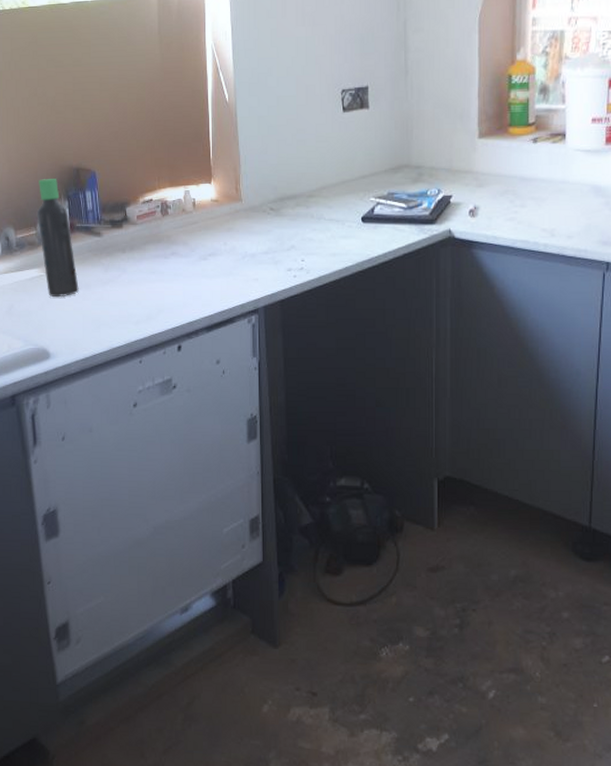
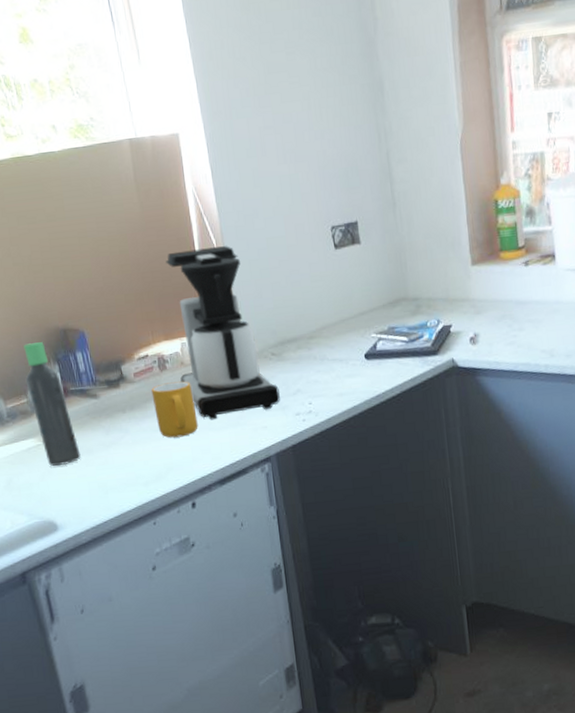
mug: none [152,227,192,281] -> present [151,381,198,438]
coffee maker: none [179,101,274,268] -> present [166,246,280,420]

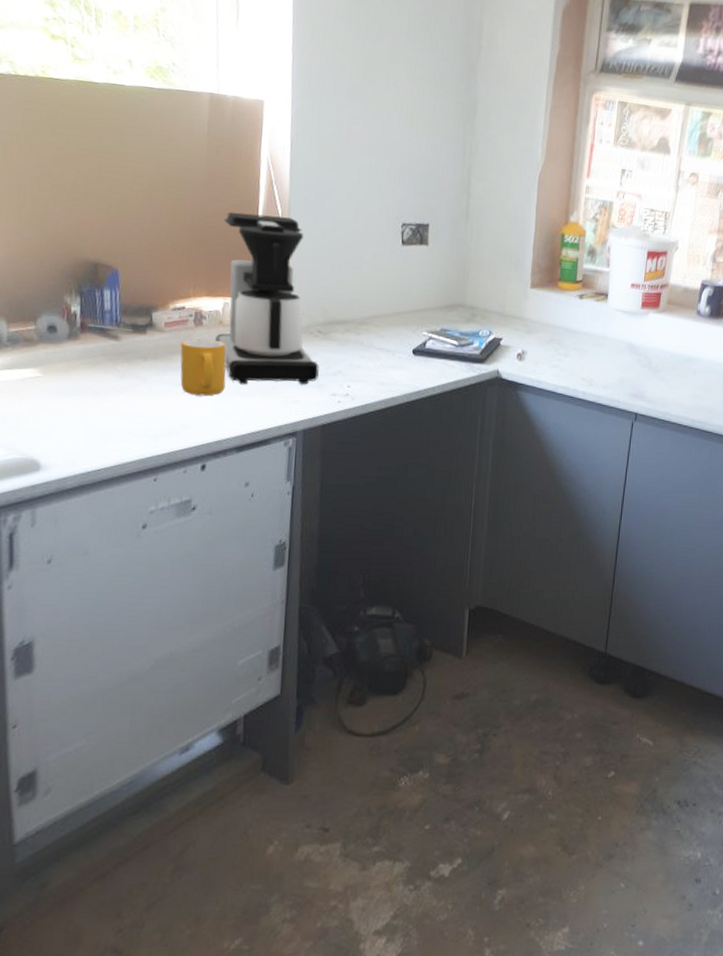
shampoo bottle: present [24,342,81,467] -> none [38,269,86,403]

